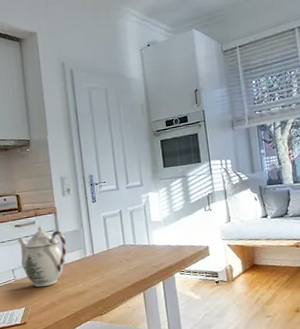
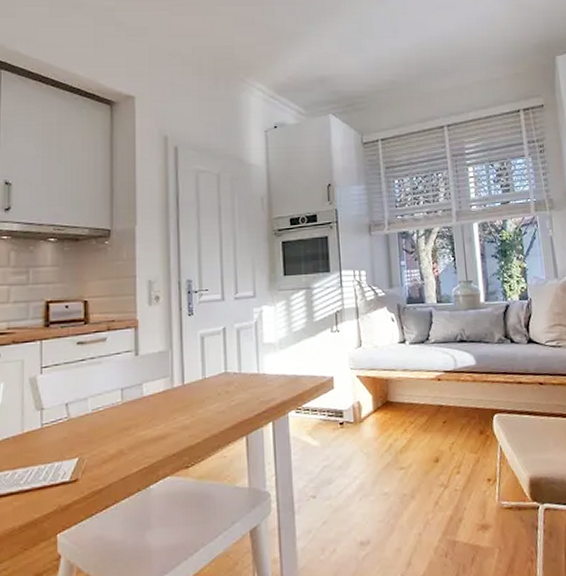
teapot: present [17,225,67,288] -> none [78,343,148,429]

